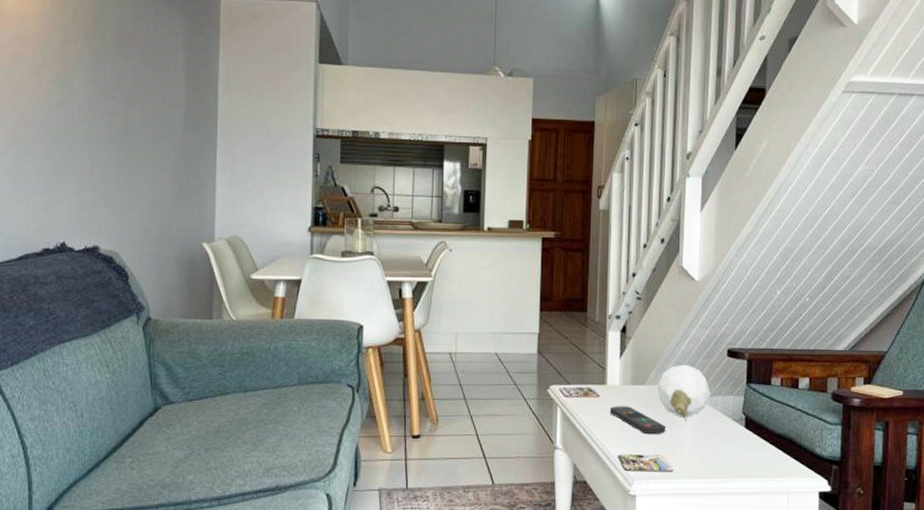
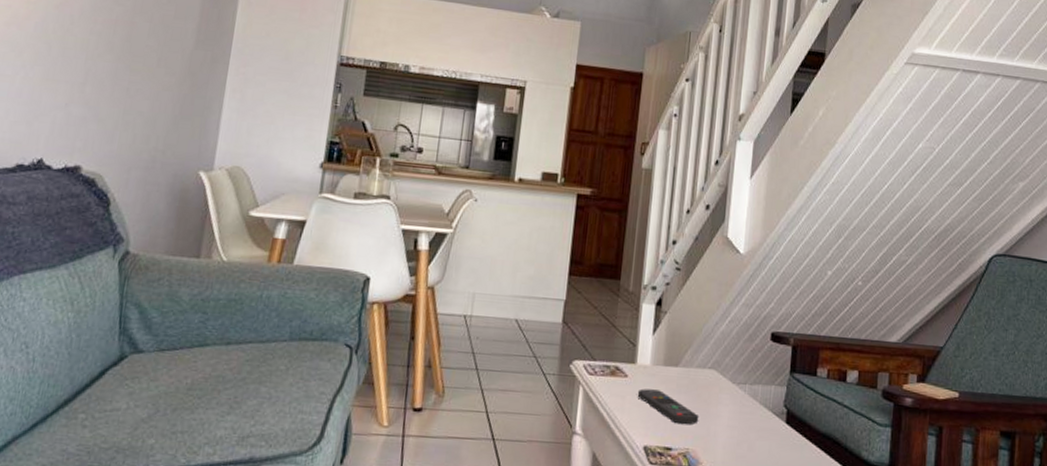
decorative egg: present [657,364,711,421] -> none [692,346,751,411]

